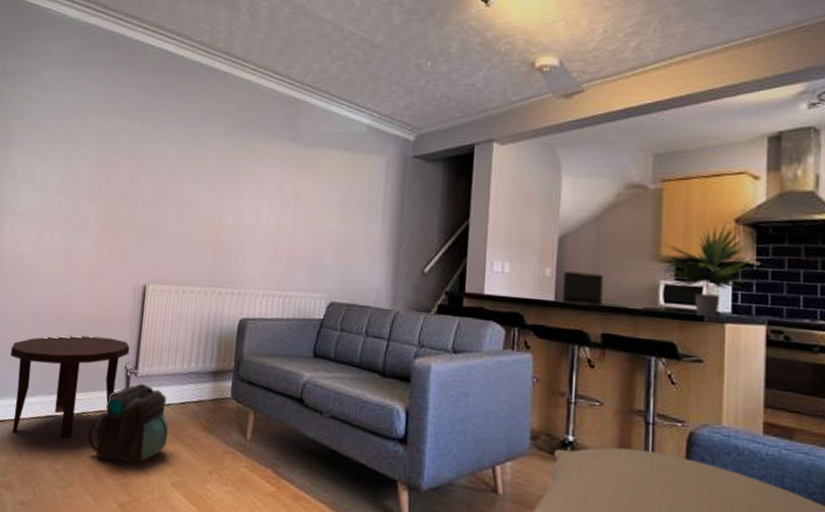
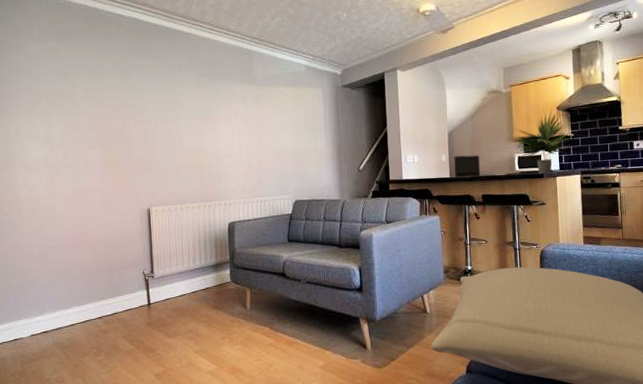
side table: present [11,335,130,440] -> none [43,253,145,340]
backpack: present [87,383,168,464] -> none [120,283,186,345]

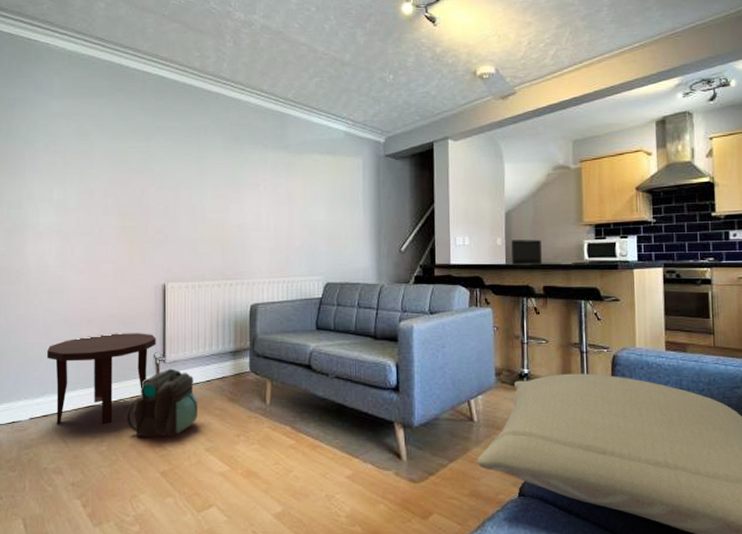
side table: none [43,253,145,340] -> present [47,333,156,425]
backpack: none [120,283,186,345] -> present [126,368,197,438]
plant: present [509,110,570,175] -> none [577,190,652,266]

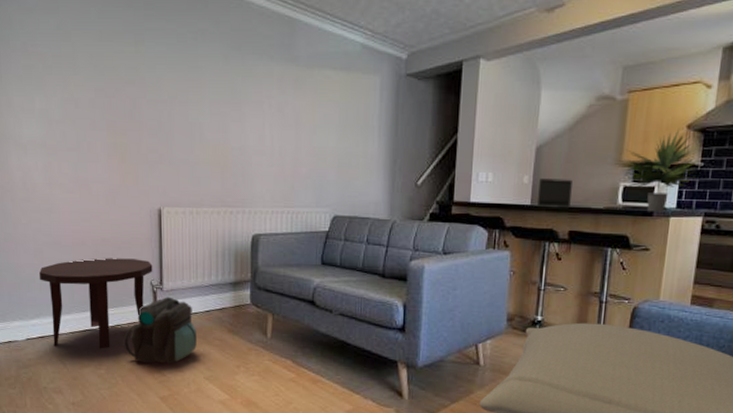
plant: none [577,190,652,266] -> present [615,128,701,213]

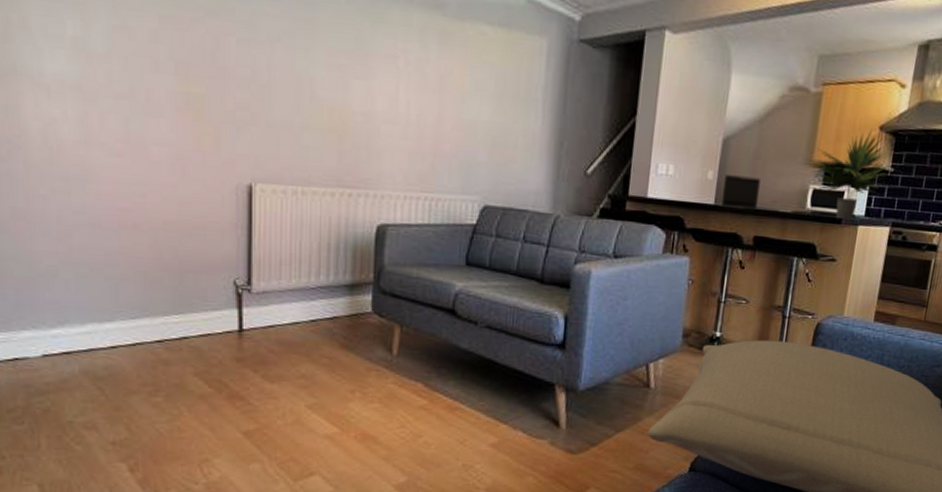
side table: present [39,258,153,349] -> none [66,247,238,370]
backpack: present [123,296,197,365] -> none [192,301,297,390]

